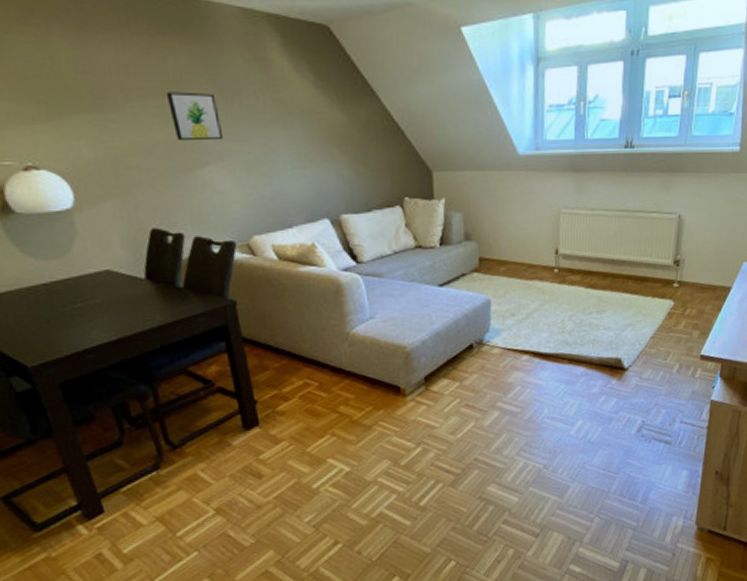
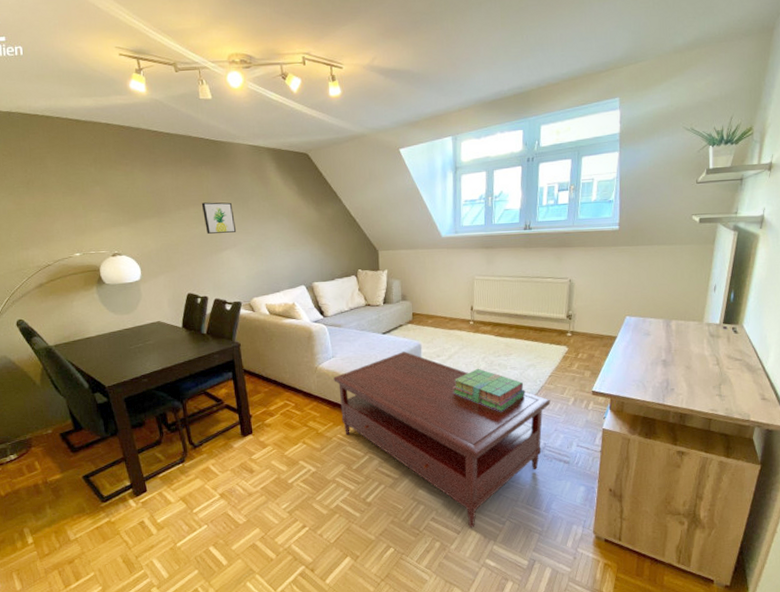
coffee table: none [372,309,651,529] -> present [333,352,551,529]
stack of books: none [531,329,621,384] -> present [453,368,526,412]

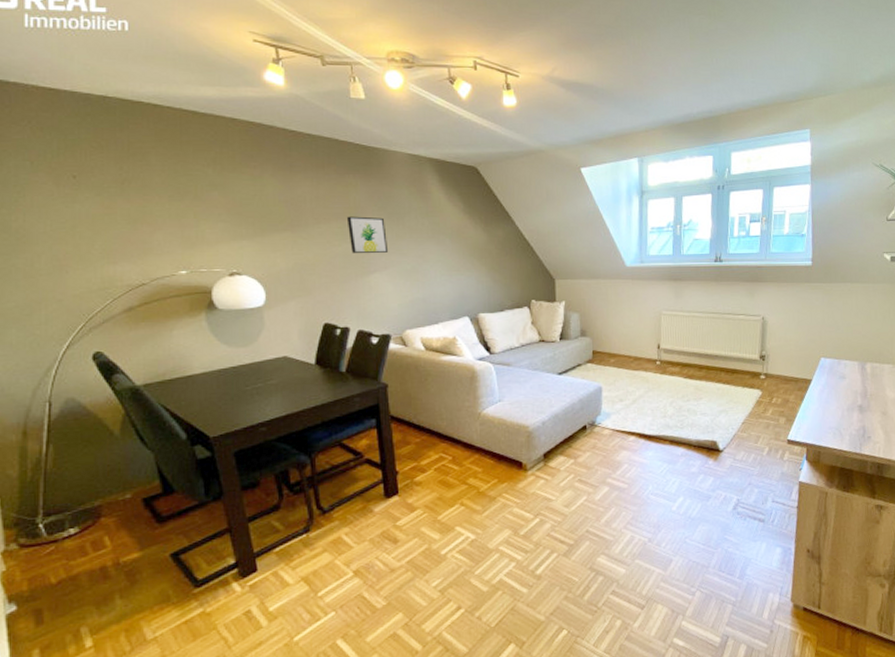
coffee table: present [333,352,551,529] -> none [500,395,744,602]
stack of books: present [453,368,526,412] -> none [637,414,717,464]

